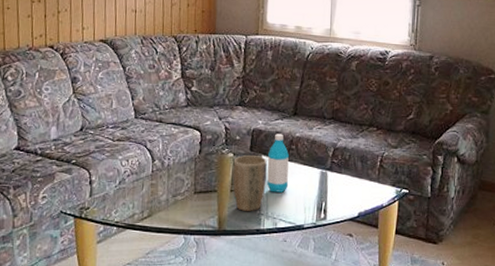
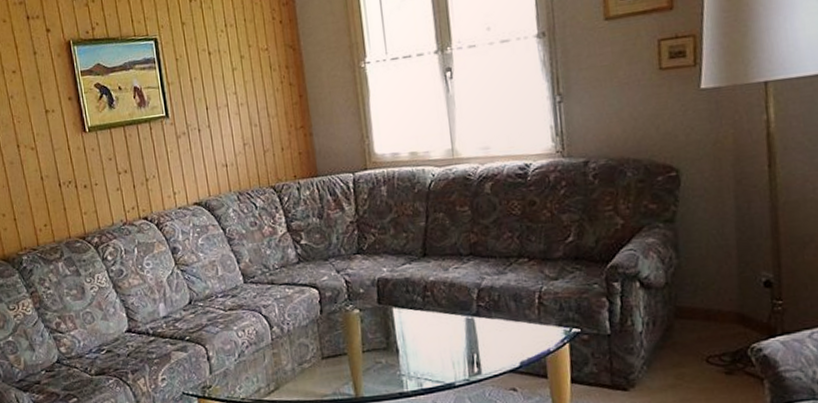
plant pot: present [232,155,267,211] -> none [360,308,403,373]
water bottle: present [266,134,290,193] -> none [399,280,430,349]

